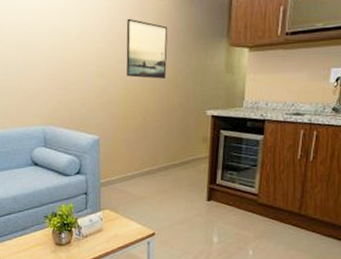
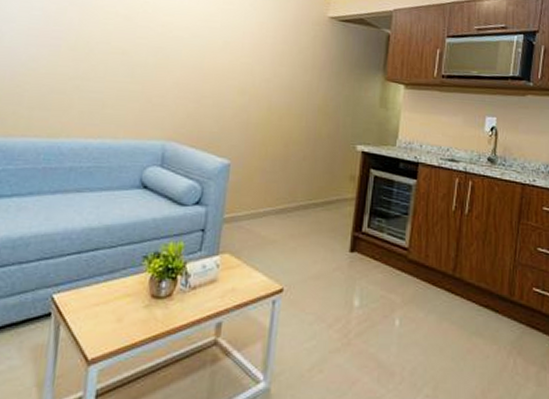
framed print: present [126,18,168,79] -> none [272,37,323,105]

